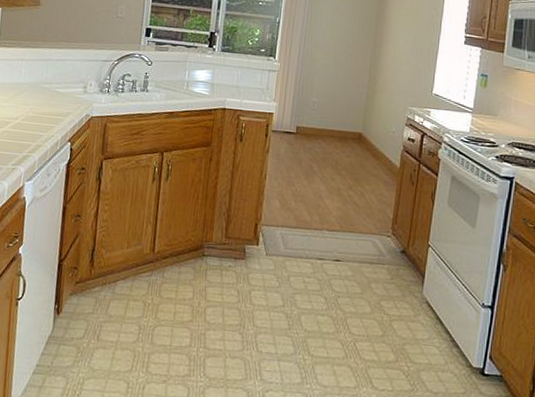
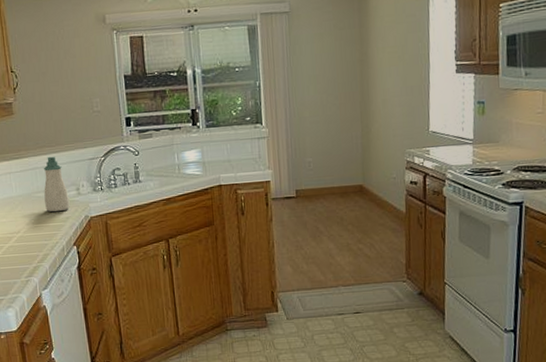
soap bottle: none [49,51,75,106] -> present [43,156,70,212]

